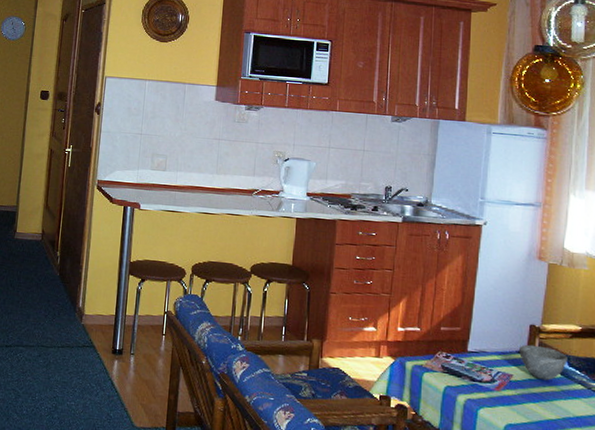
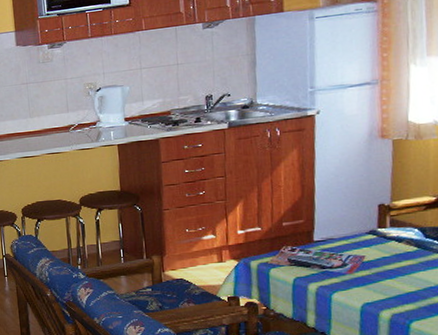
bowl: present [519,344,568,381] -> none [369,223,424,256]

